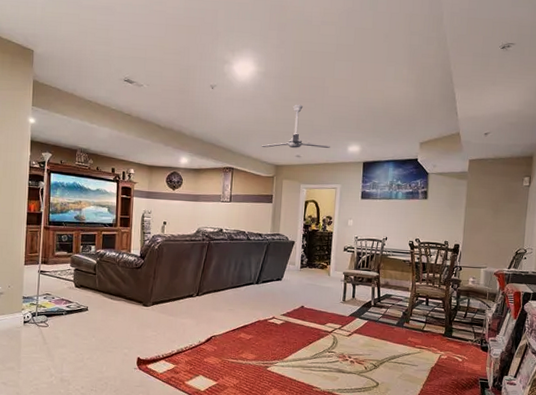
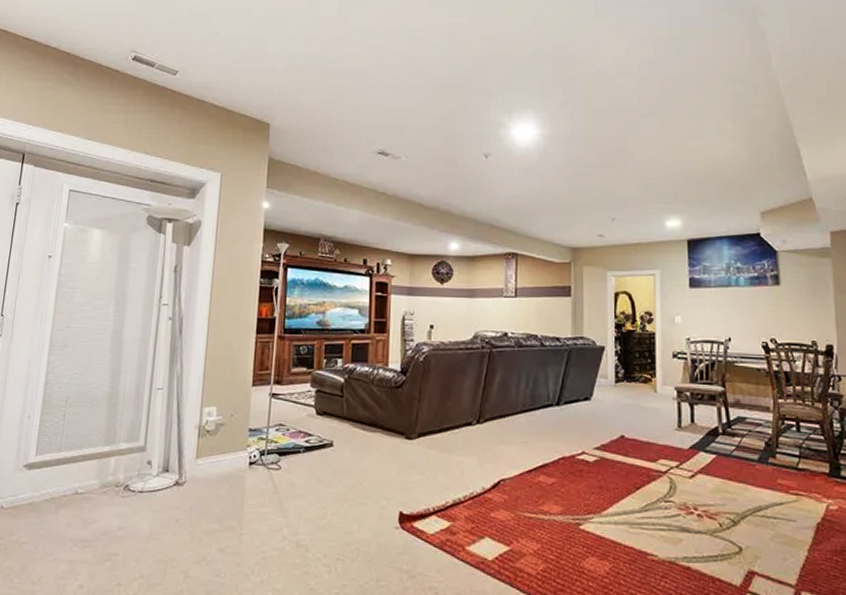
ceiling fan: present [261,104,330,148] -> none [551,171,642,226]

